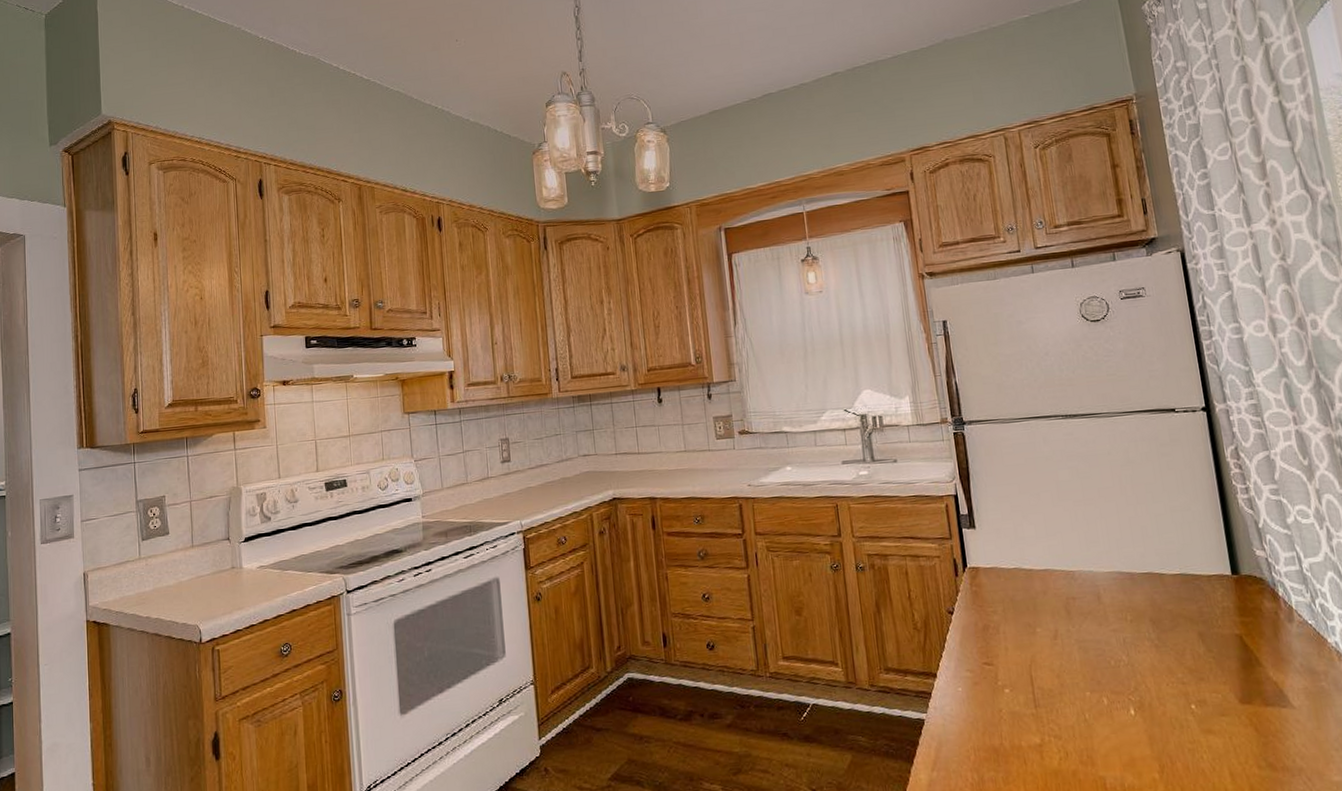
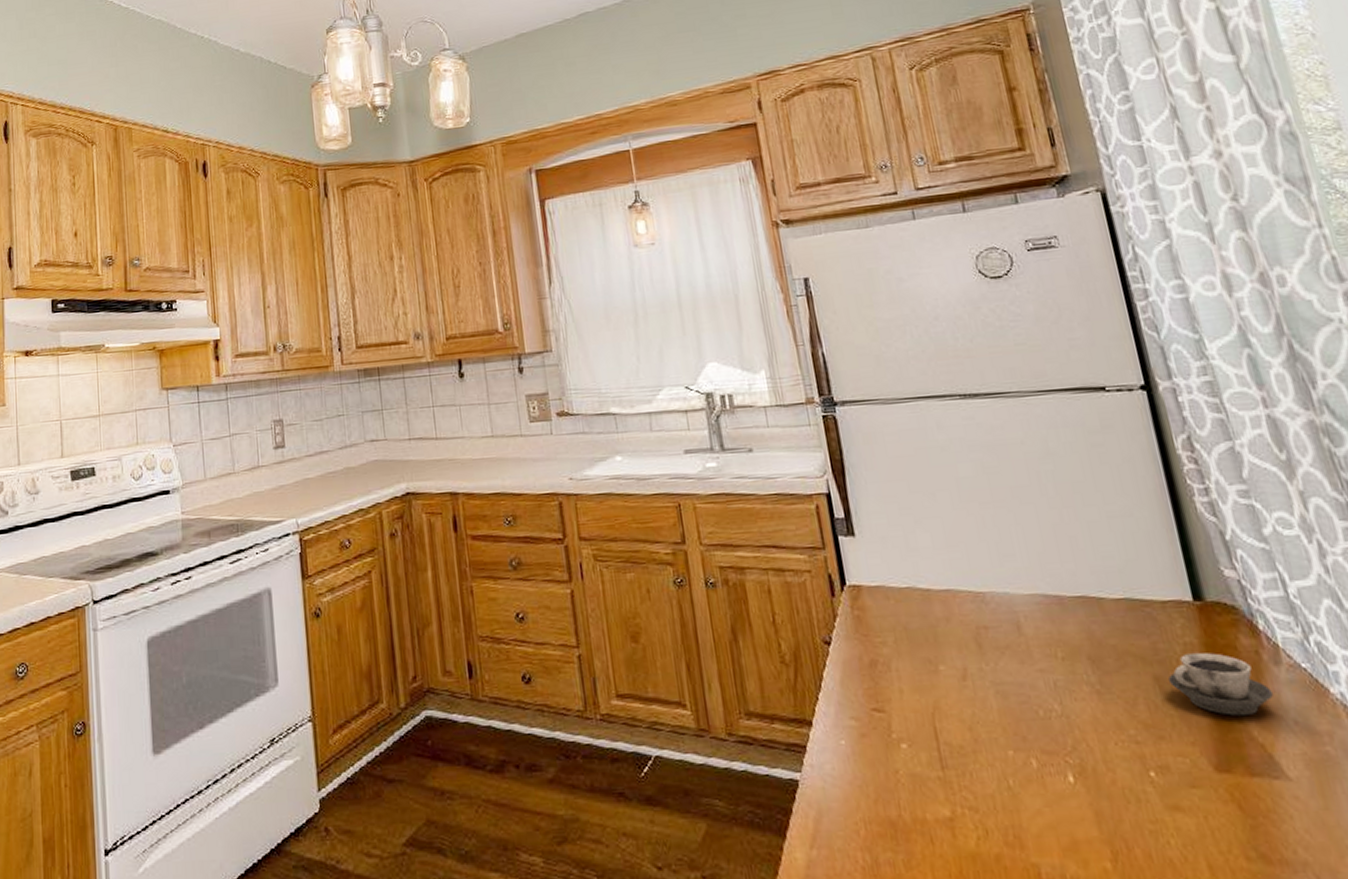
cup: none [1209,614,1286,661] -> present [1168,652,1273,716]

